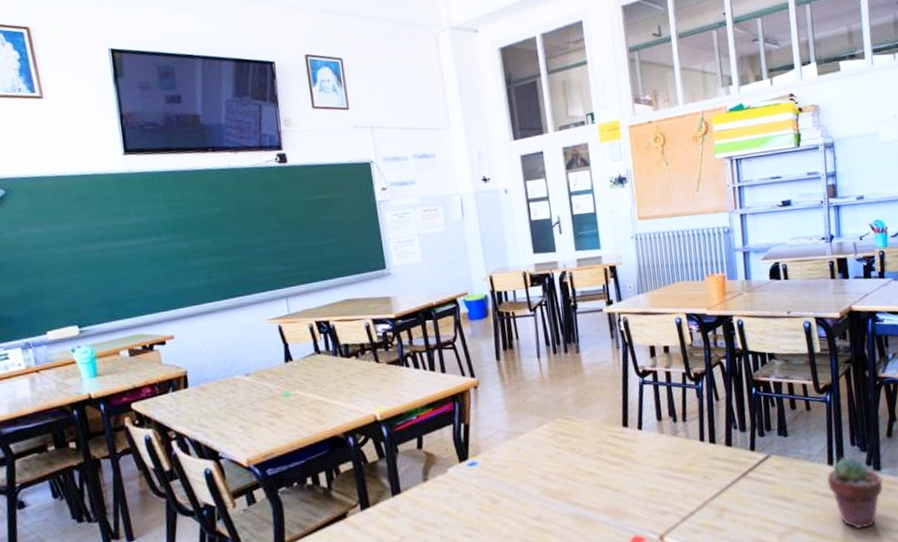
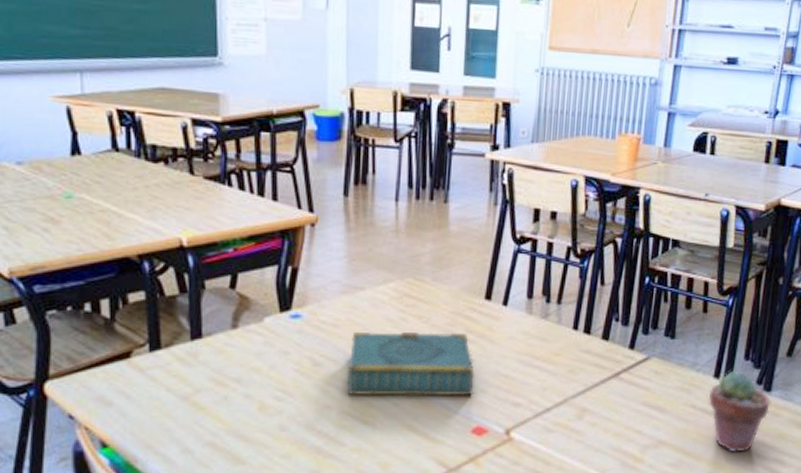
book: none [519,458,626,524] -> present [347,332,475,397]

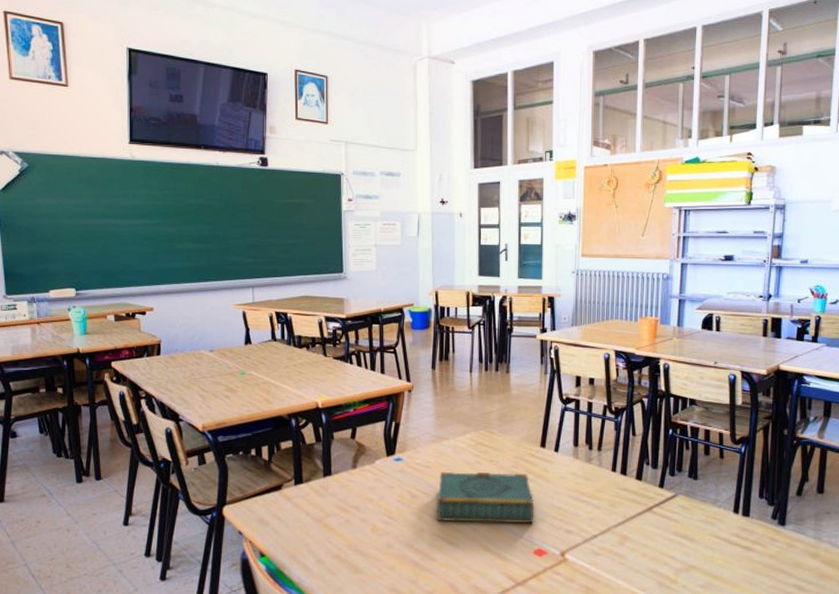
potted succulent: present [708,371,771,453] -> none [730,507,786,578]

